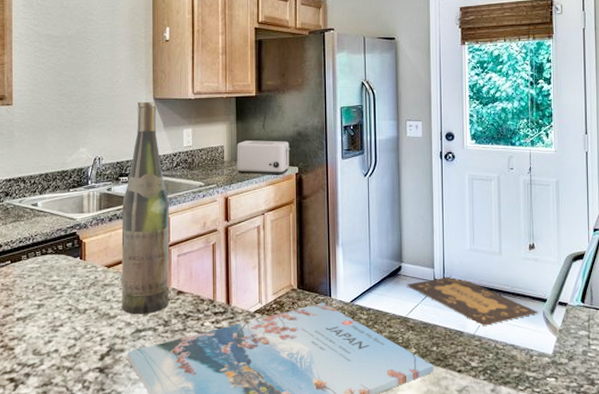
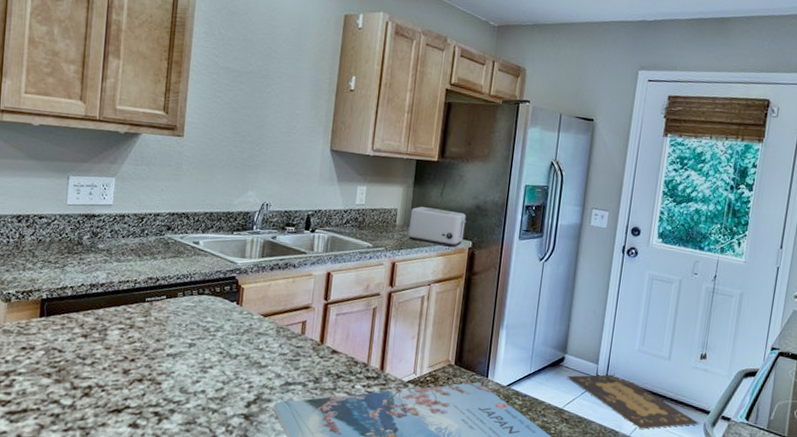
wine bottle: present [121,101,170,314] -> none [274,151,334,369]

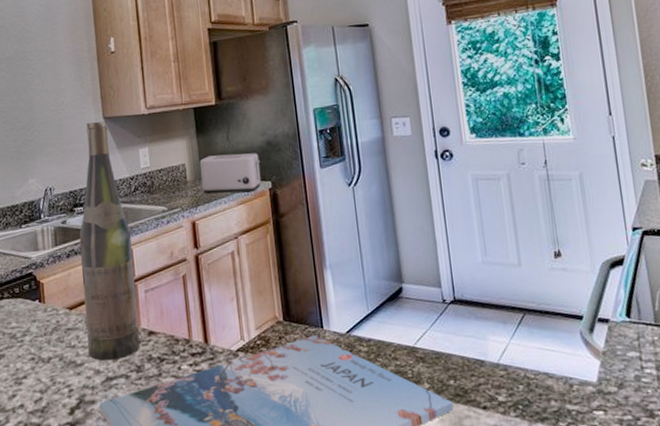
wine bottle: none [274,151,334,369] -> present [79,121,140,361]
doormat: present [567,374,700,429] -> none [410,296,576,352]

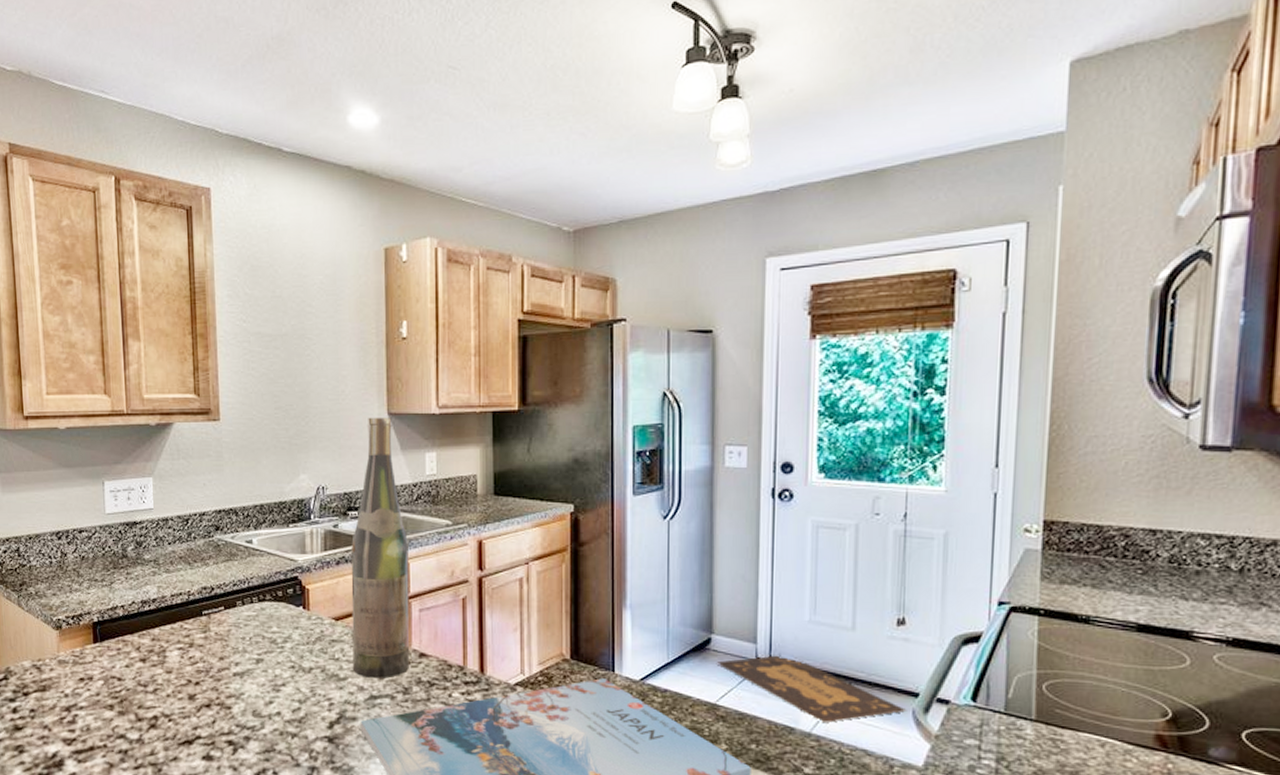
toaster: present [199,153,262,194] -> none [493,469,564,514]
doormat: none [410,296,576,352] -> present [717,655,907,723]

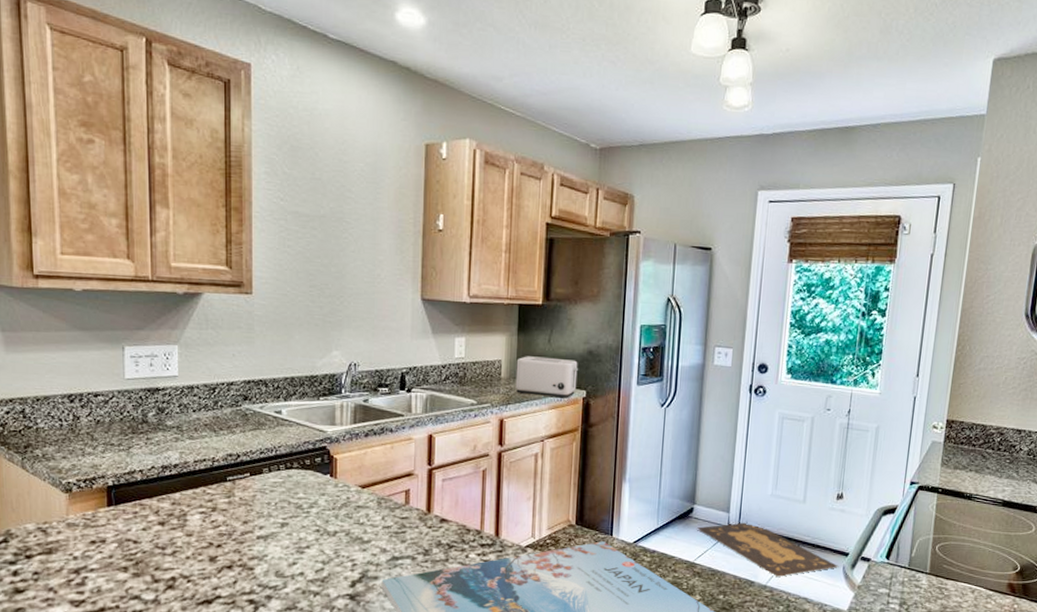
wine bottle: present [351,417,410,678] -> none [377,301,435,541]
toaster: none [493,469,564,514] -> present [515,356,579,398]

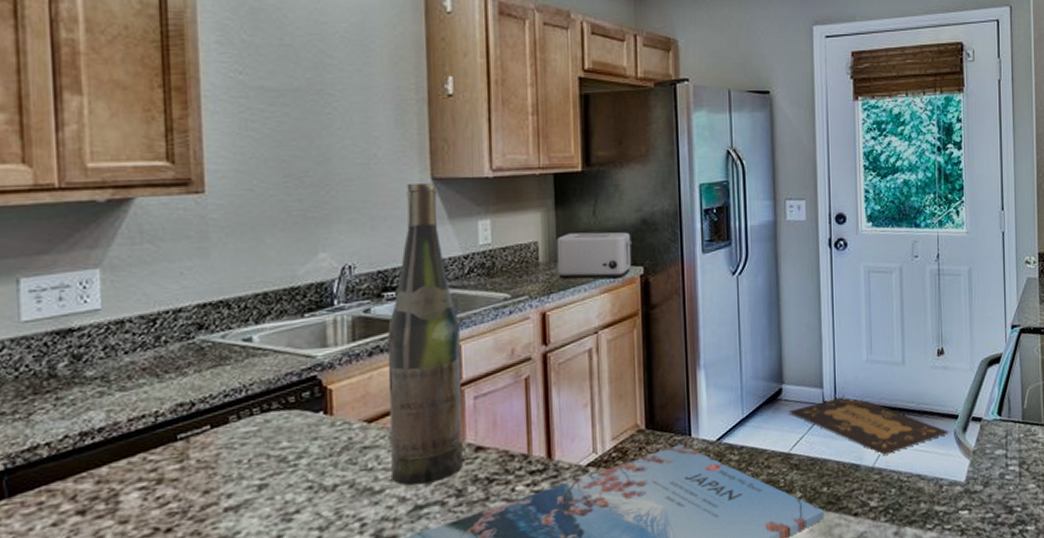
wine bottle: none [377,301,435,541] -> present [388,182,463,485]

